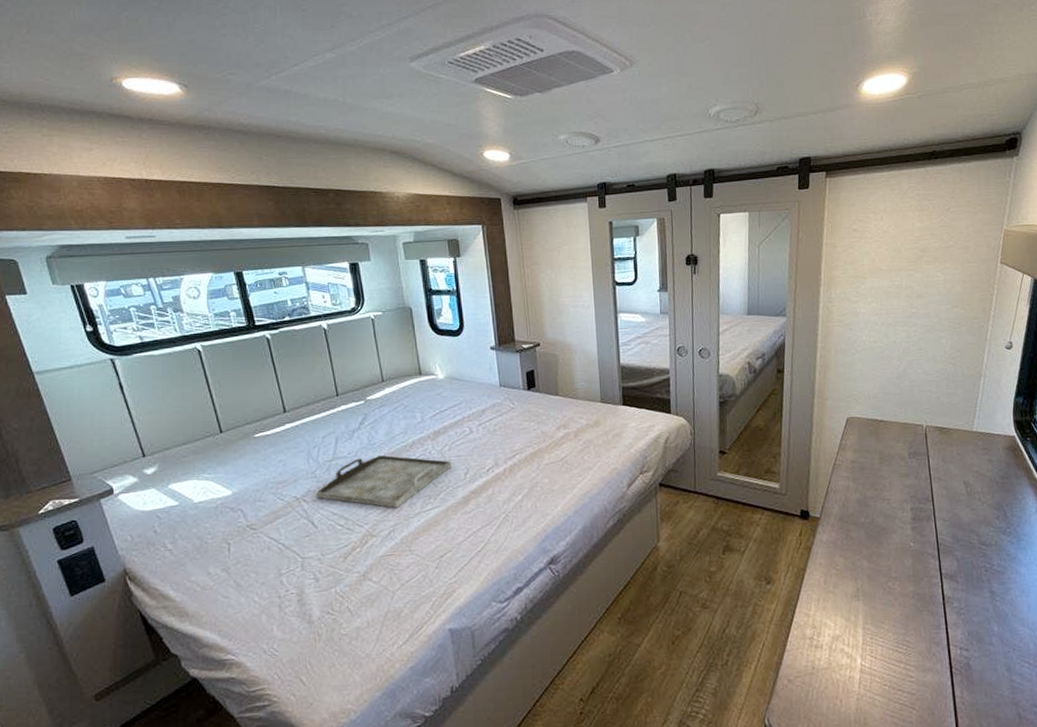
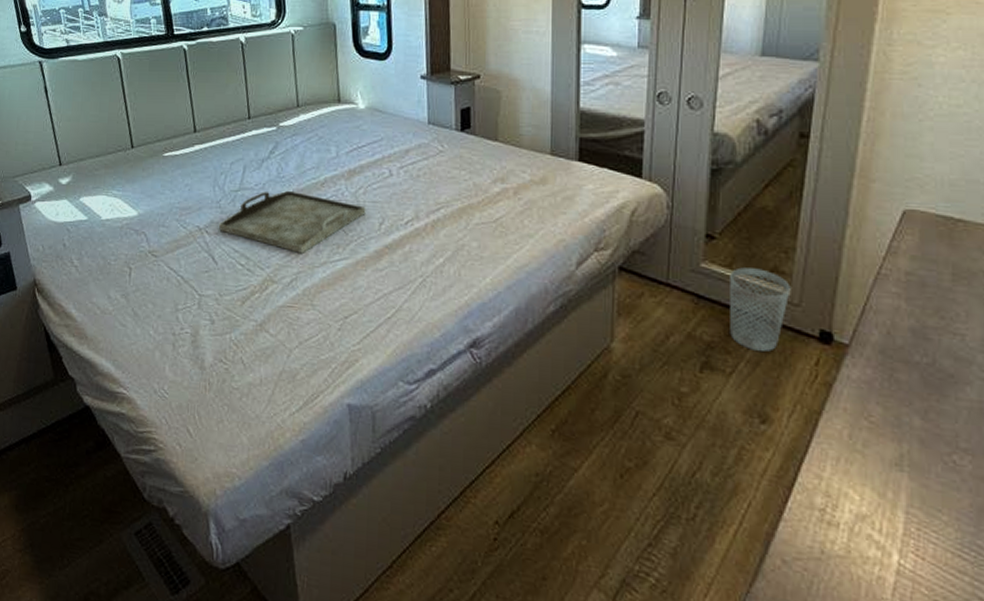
wastebasket: none [738,471,780,532] -> present [730,267,791,352]

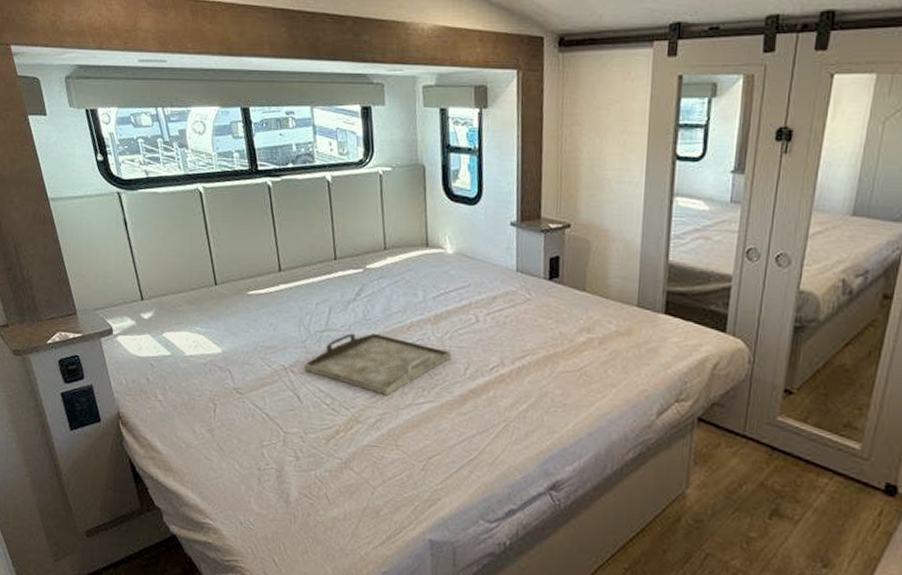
wastebasket: present [730,267,791,352] -> none [800,422,862,502]

